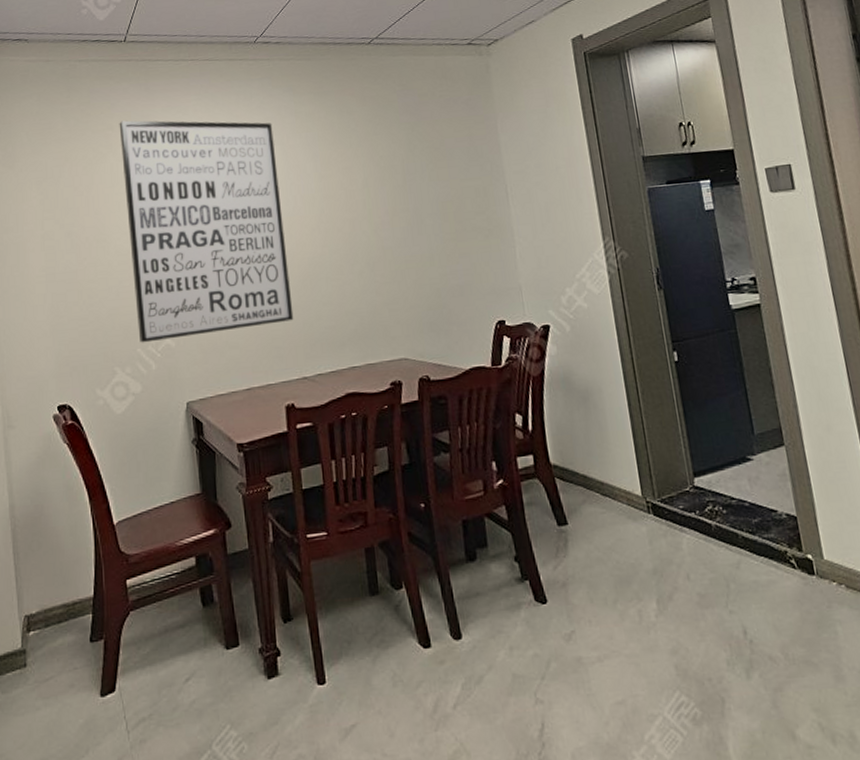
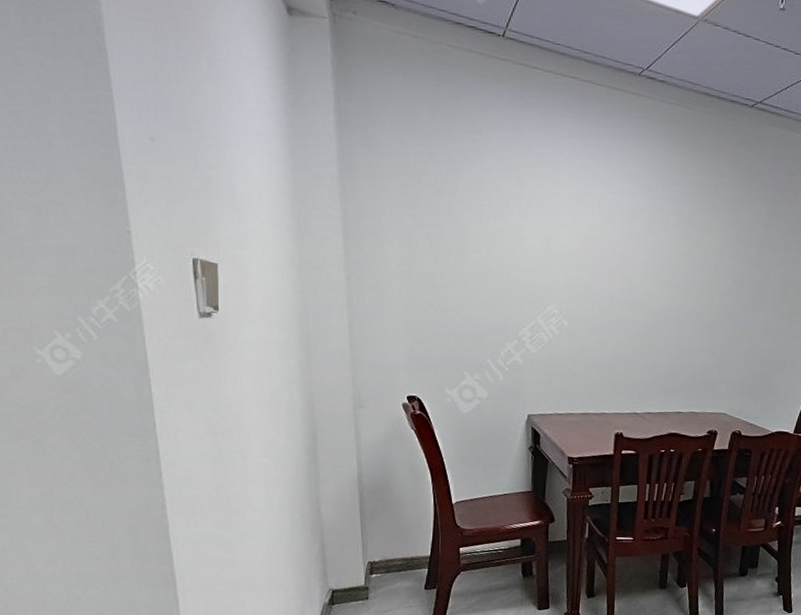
wall art: present [119,120,294,343] -> none [488,127,644,362]

